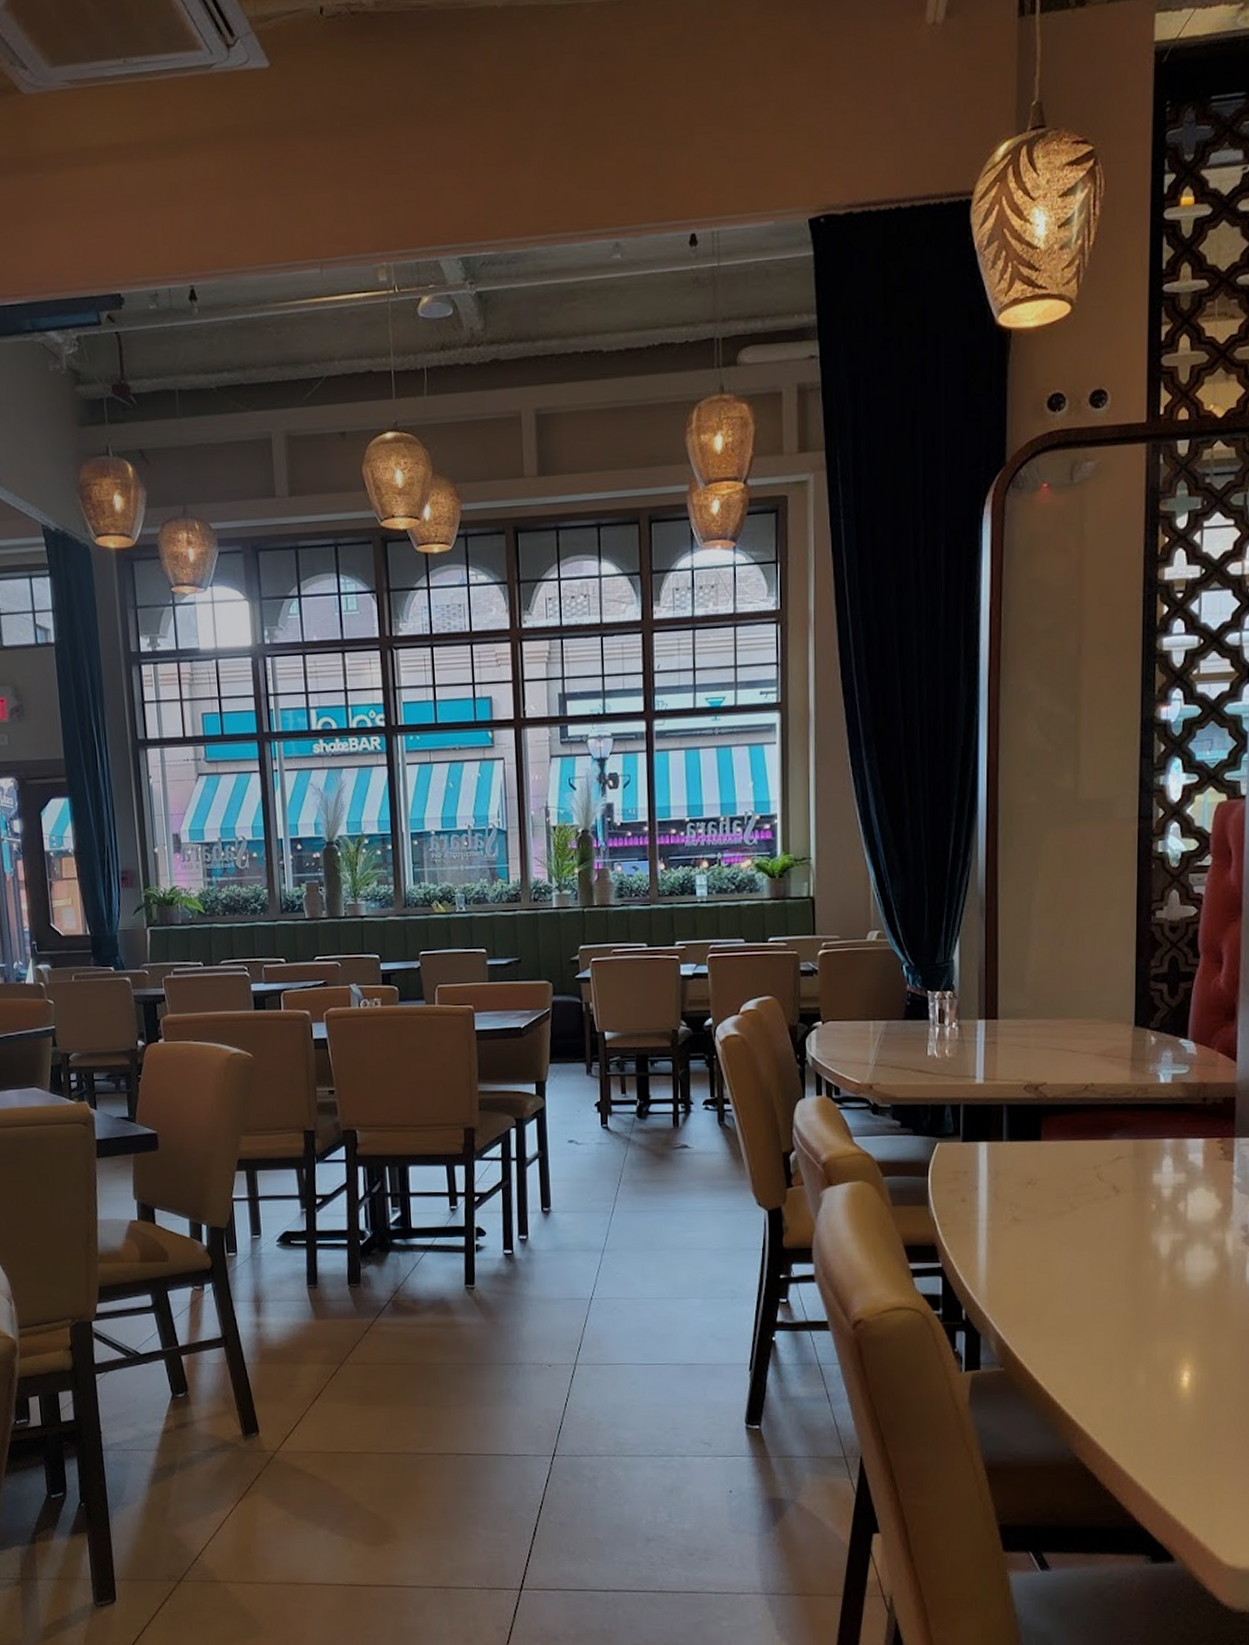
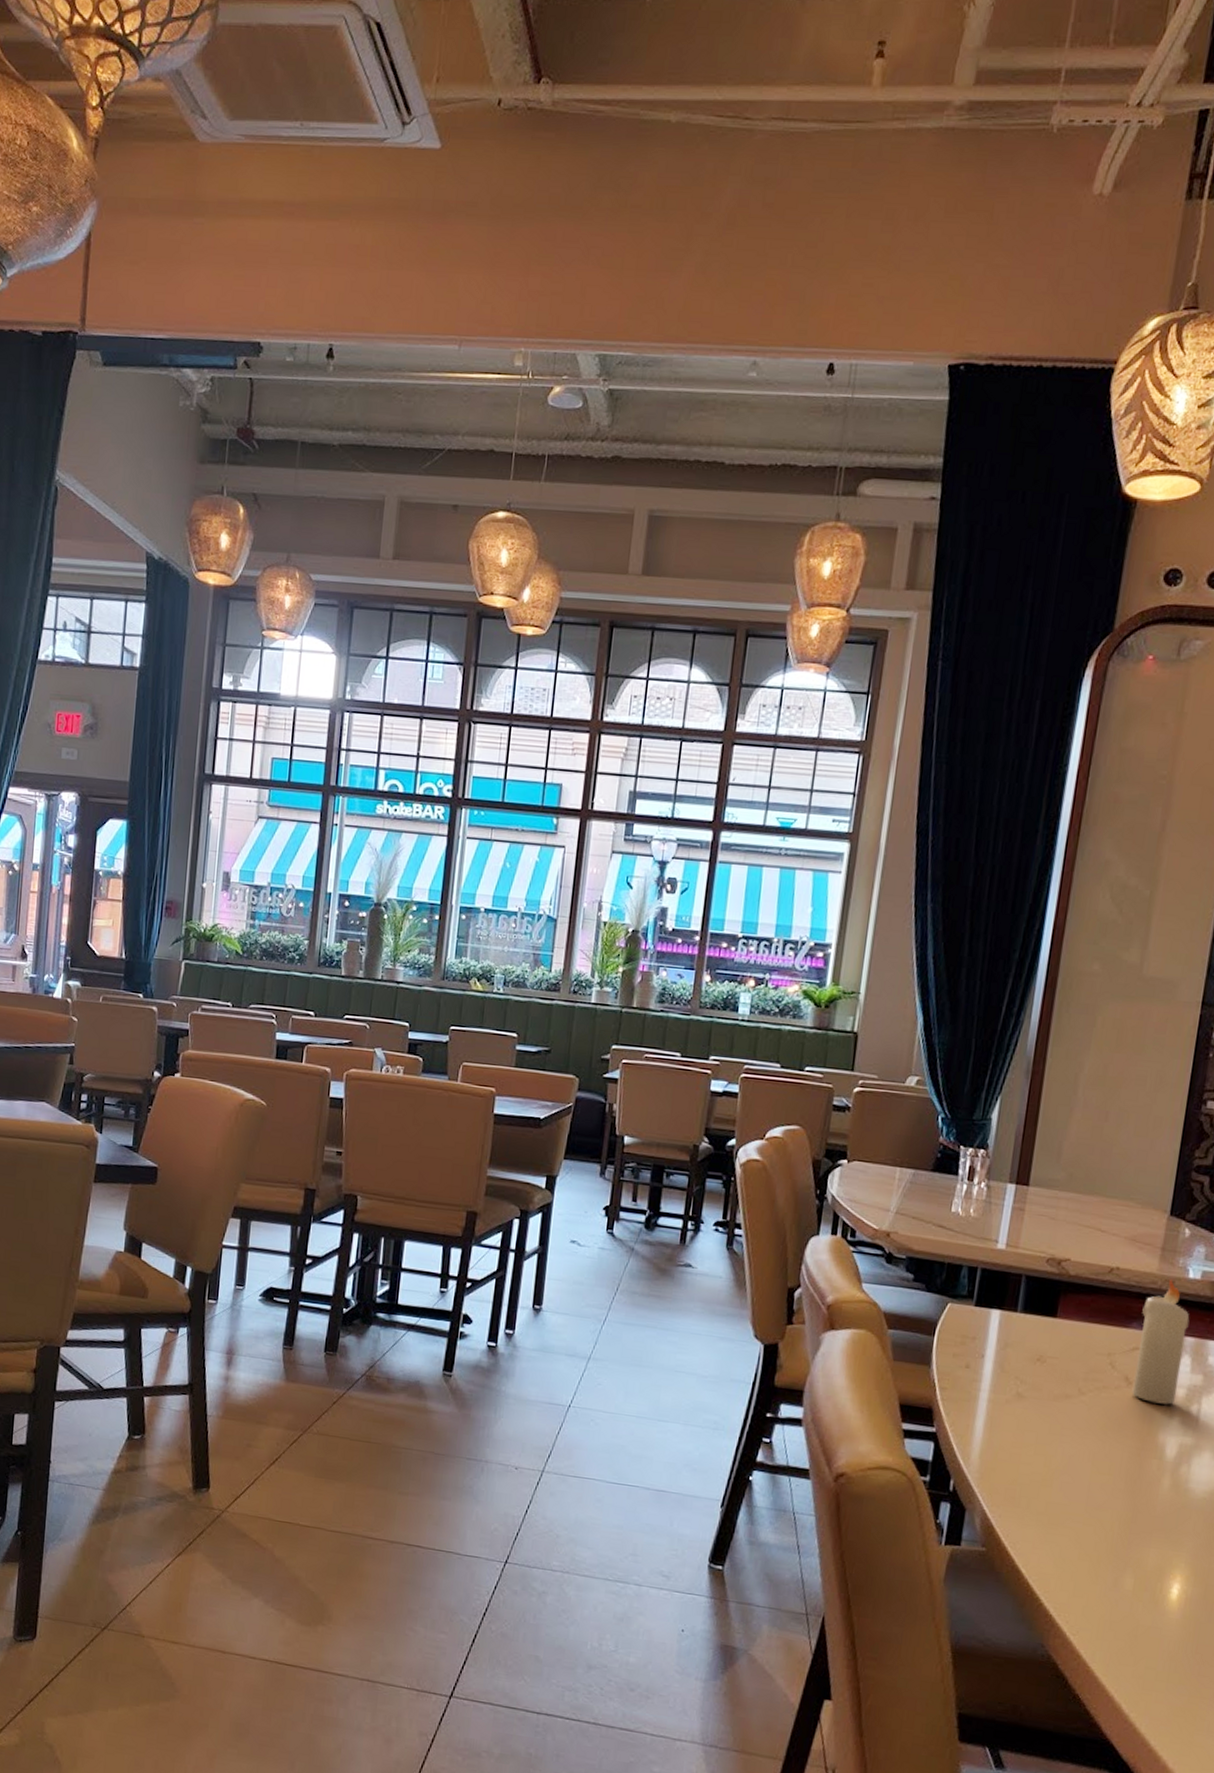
candle: none [1121,1087,1166,1207] -> present [1132,1280,1190,1405]

